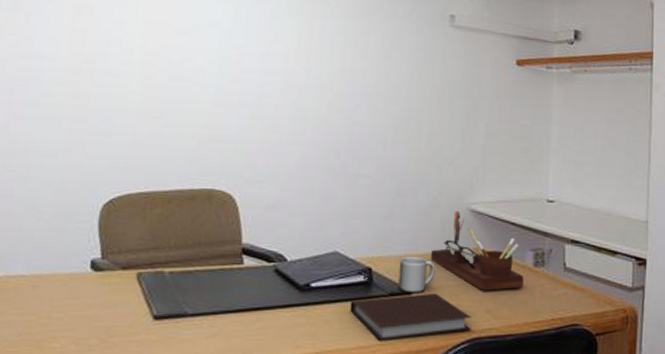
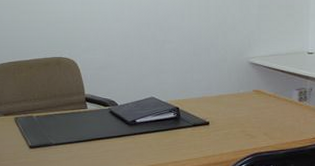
notebook: present [350,293,472,341] -> none [165,123,254,157]
mug: present [398,256,435,294] -> none [199,98,225,124]
desk organizer: present [430,210,524,291] -> none [221,63,291,120]

